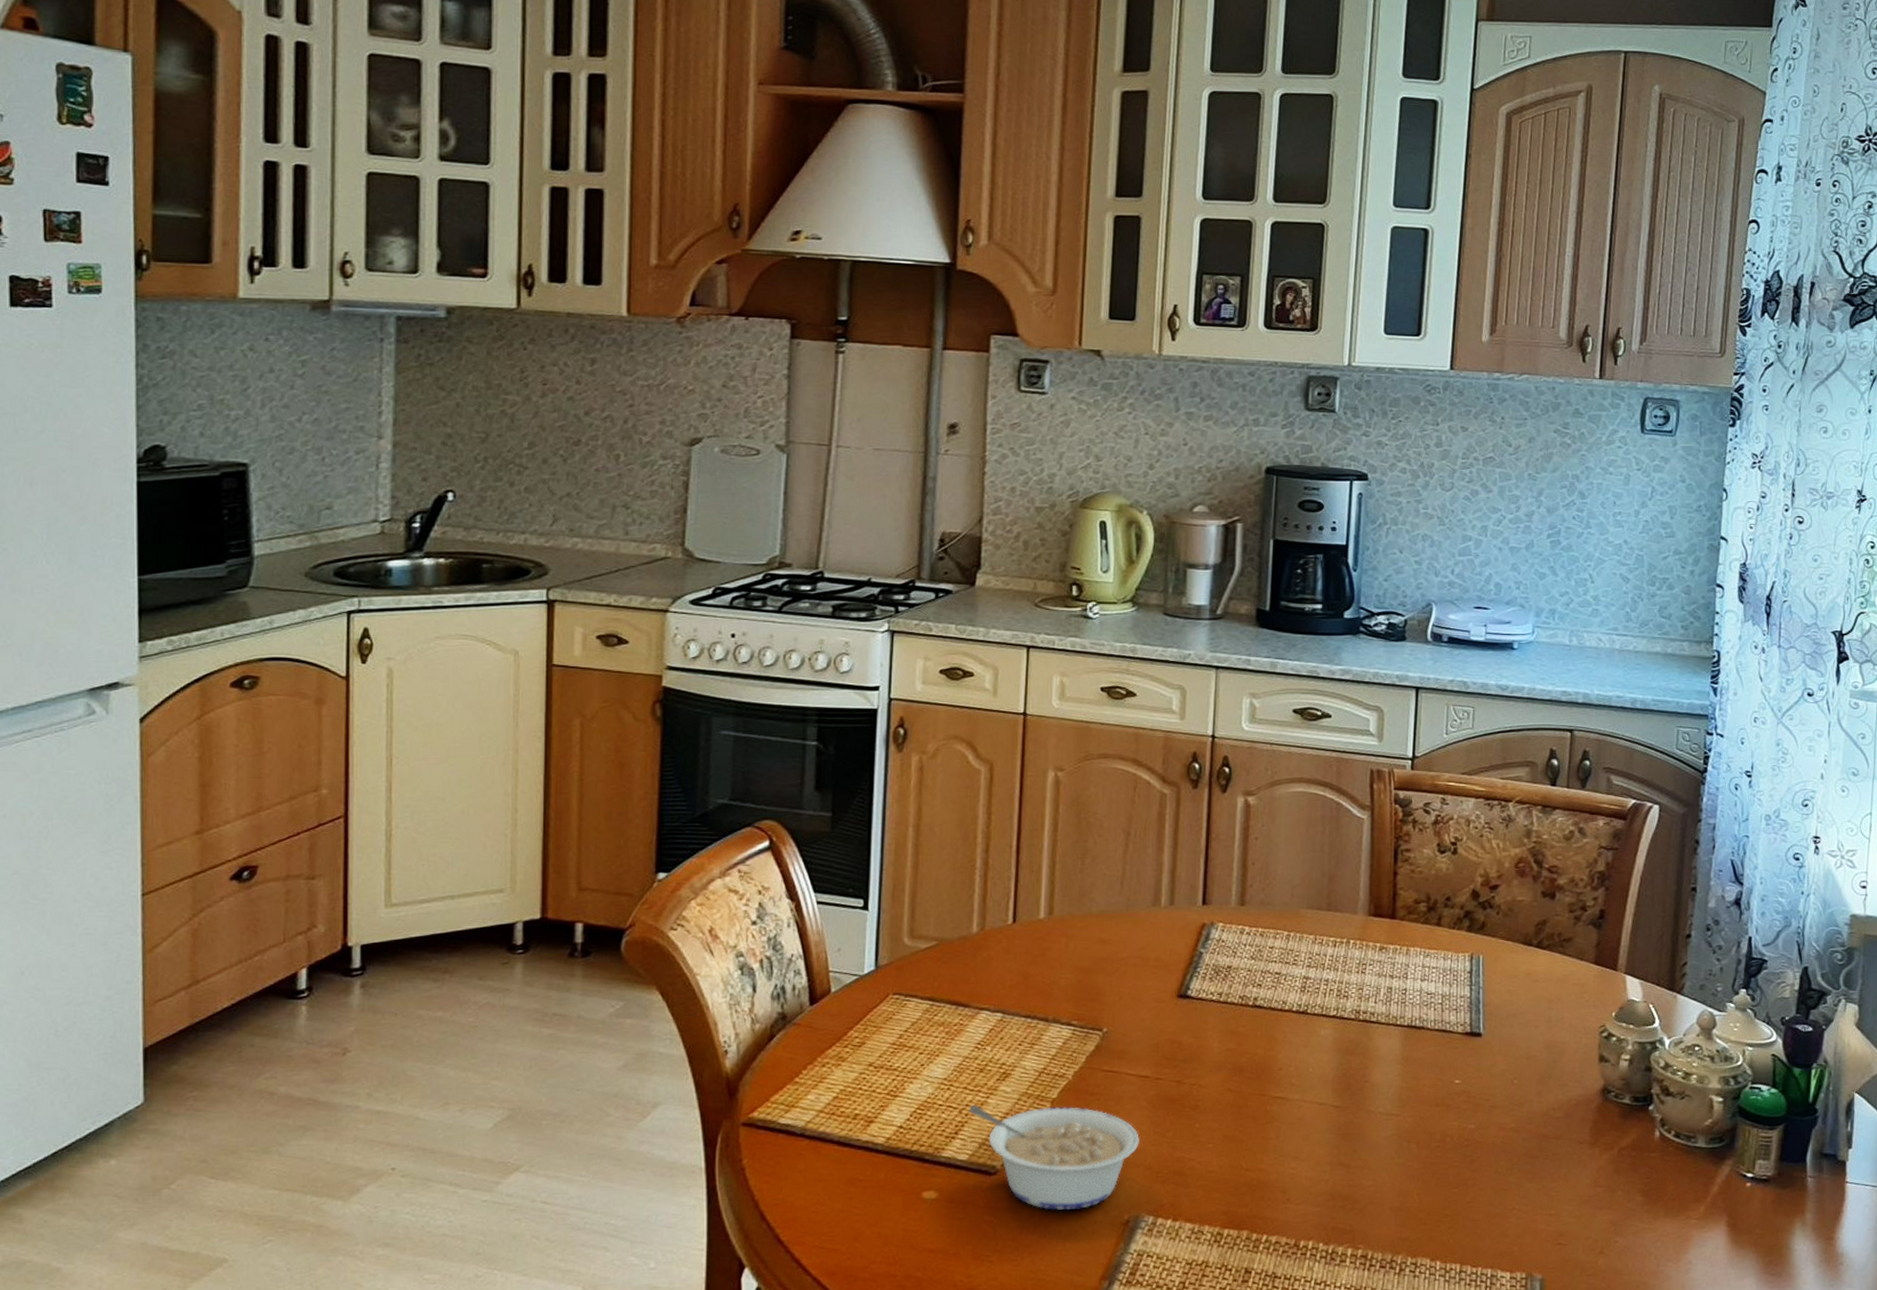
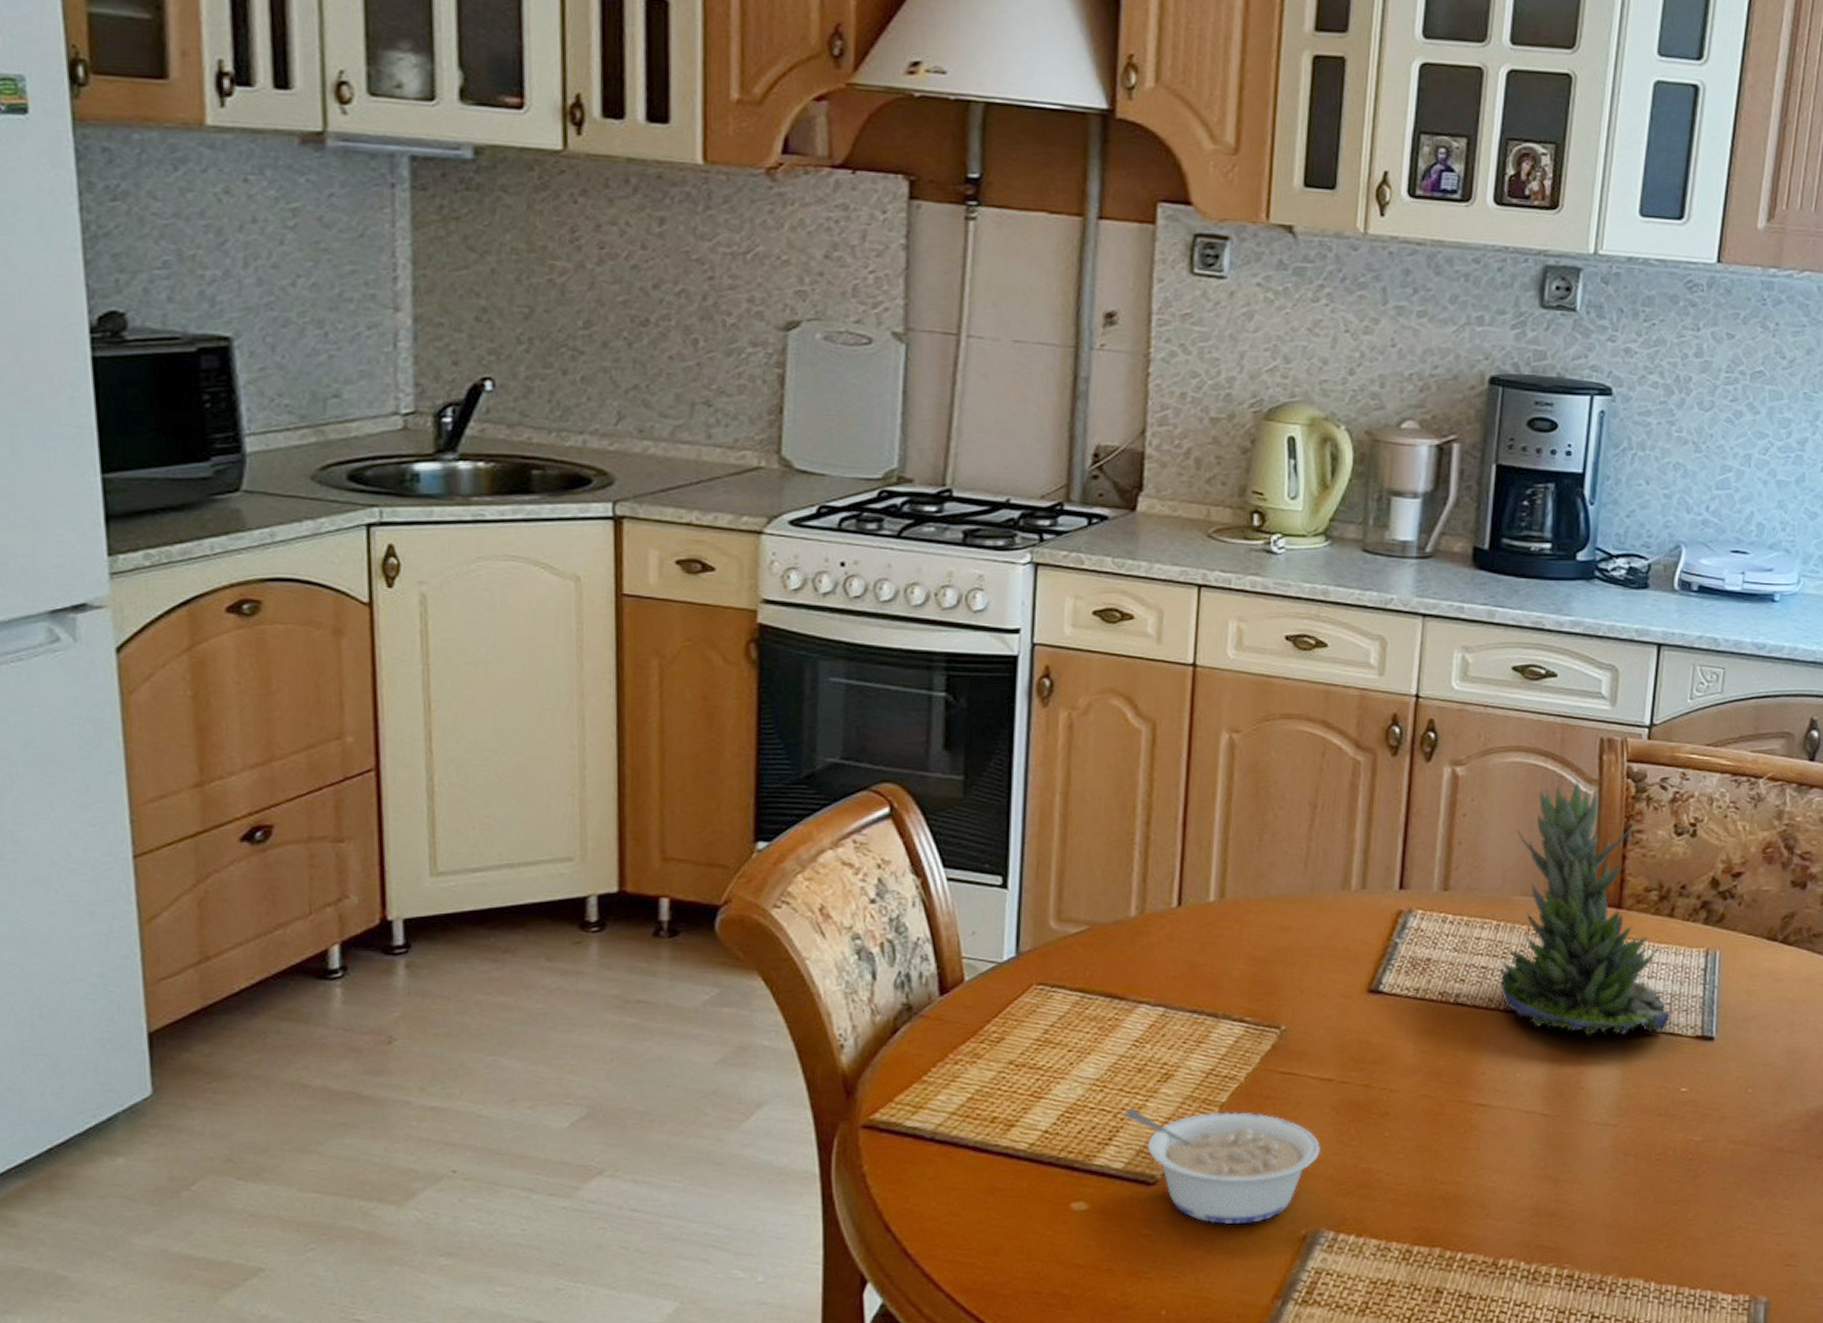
succulent plant: none [1292,806,1443,1034] -> present [1500,780,1671,1036]

